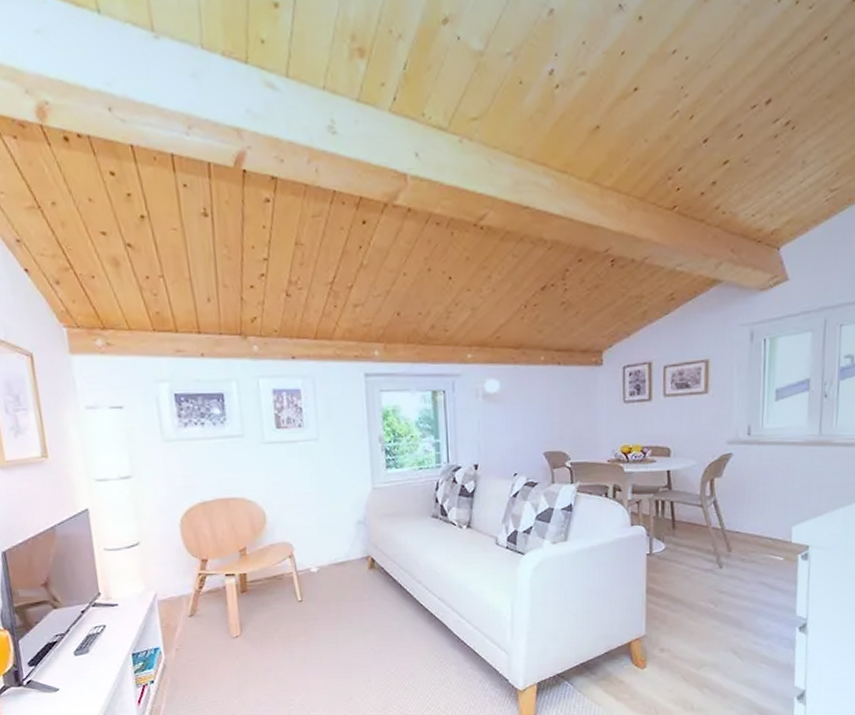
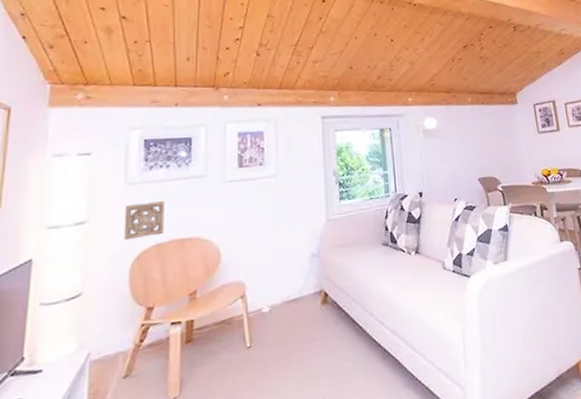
wall ornament: none [166,460,208,497] -> present [124,201,165,240]

